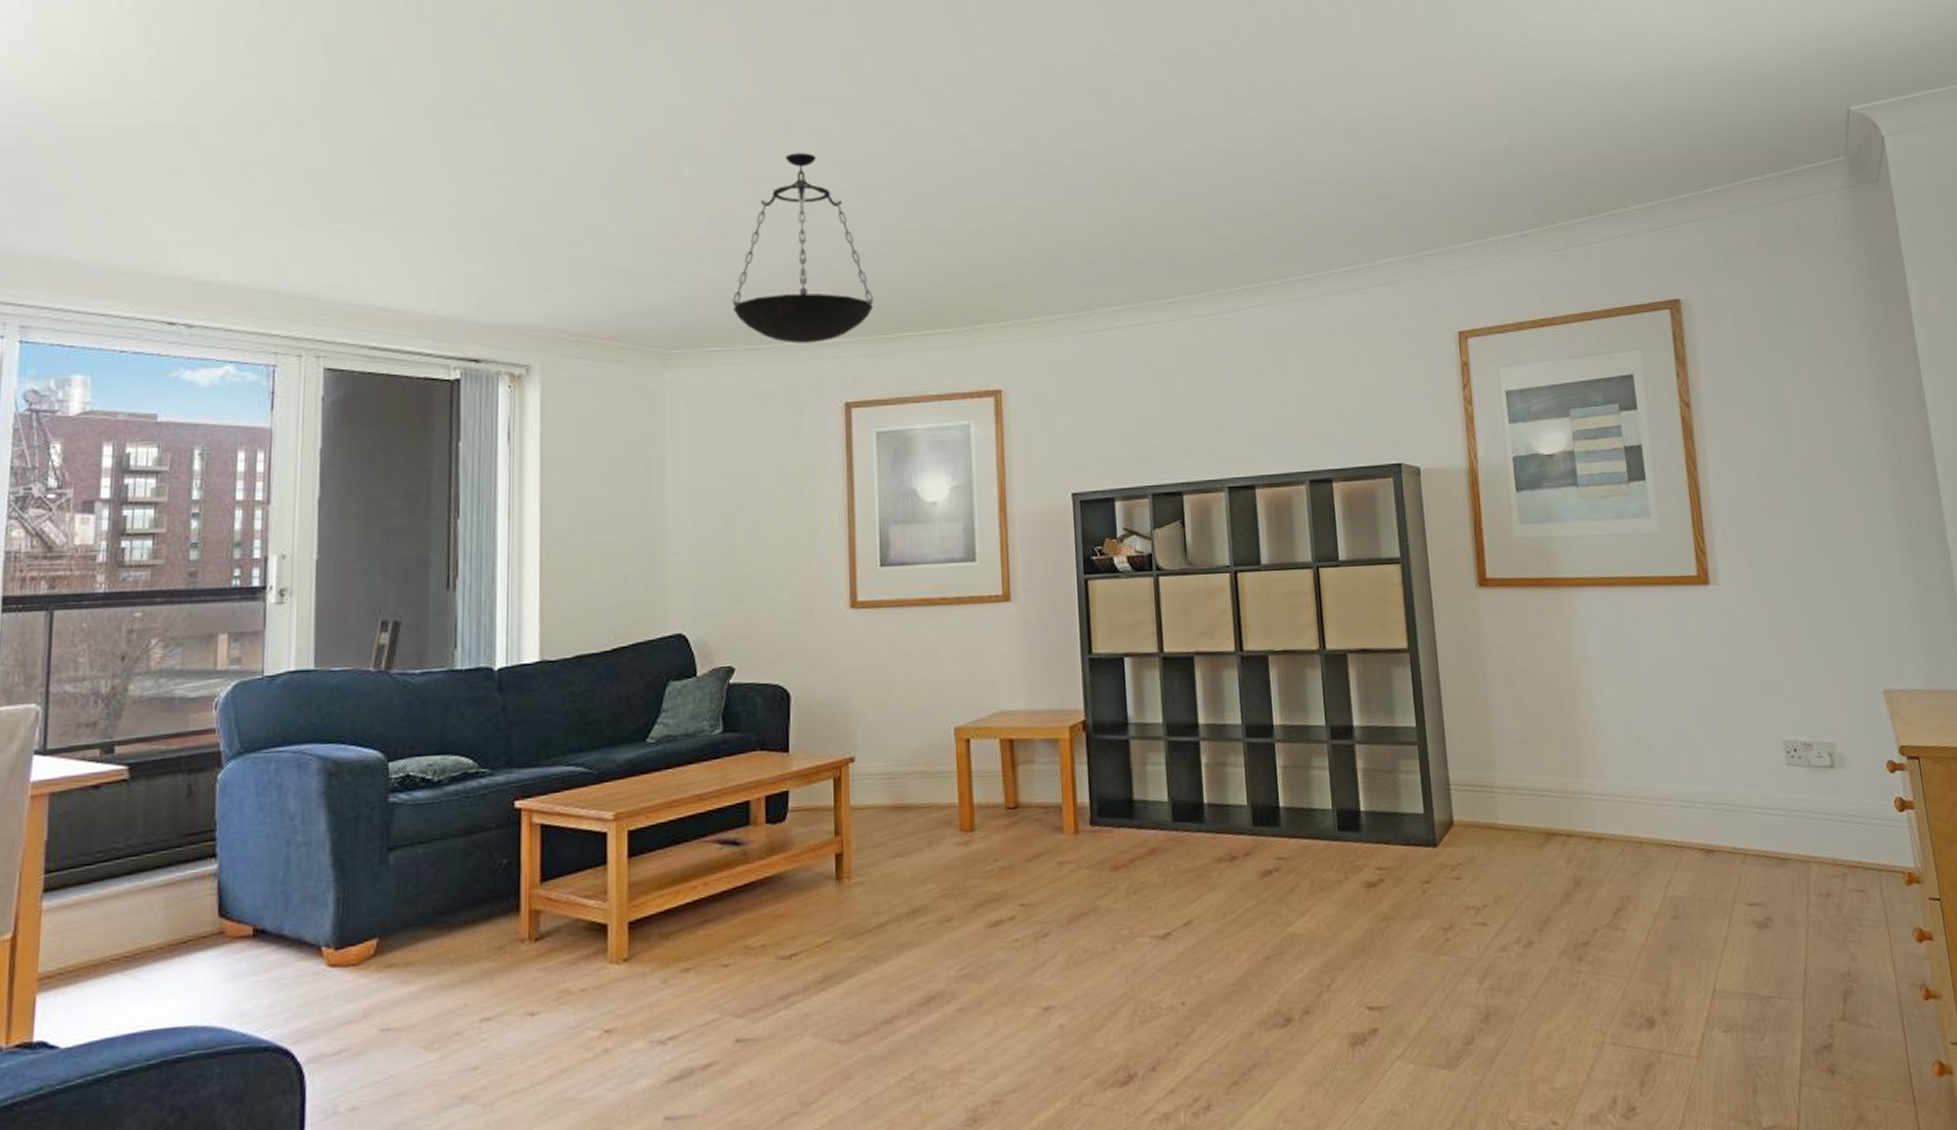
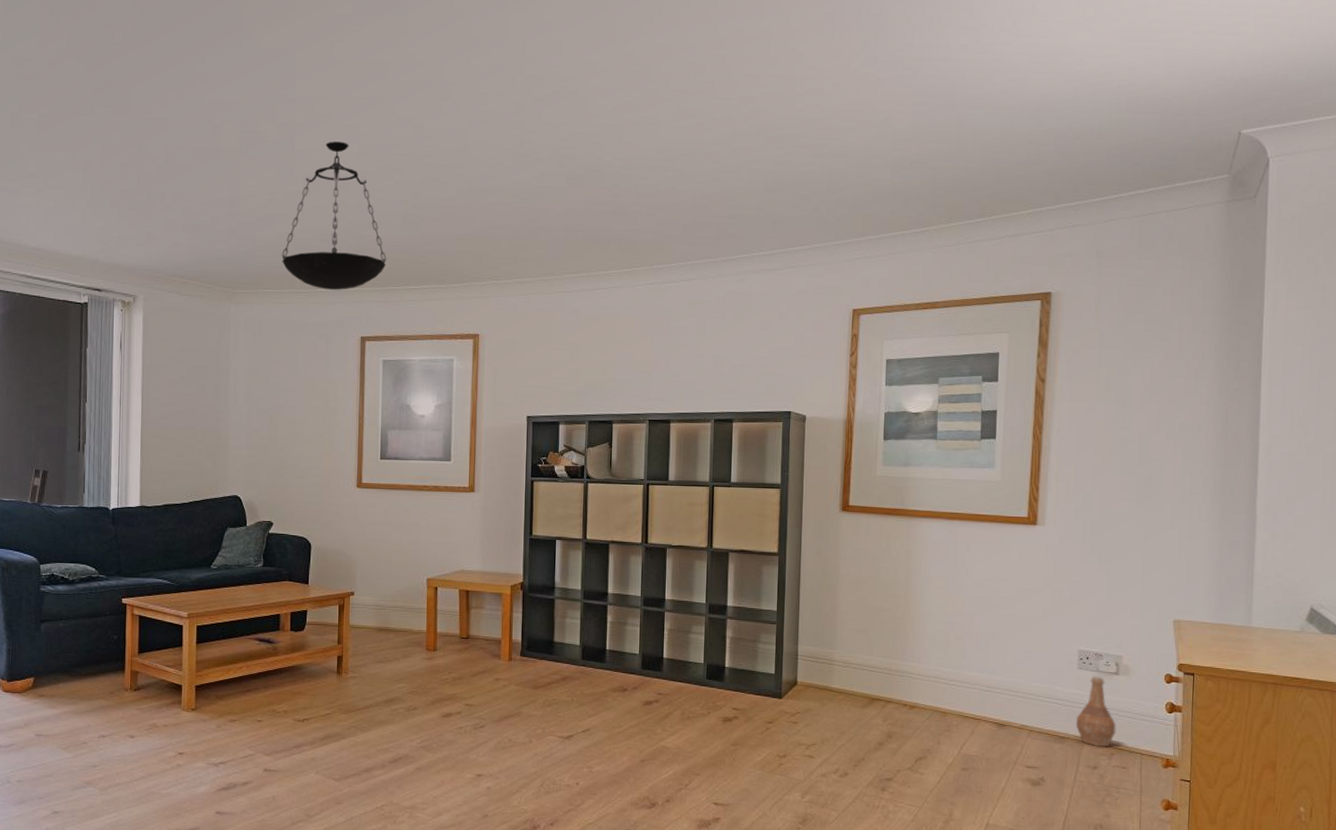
vase: none [1796,771,1845,867] -> present [1075,675,1116,747]

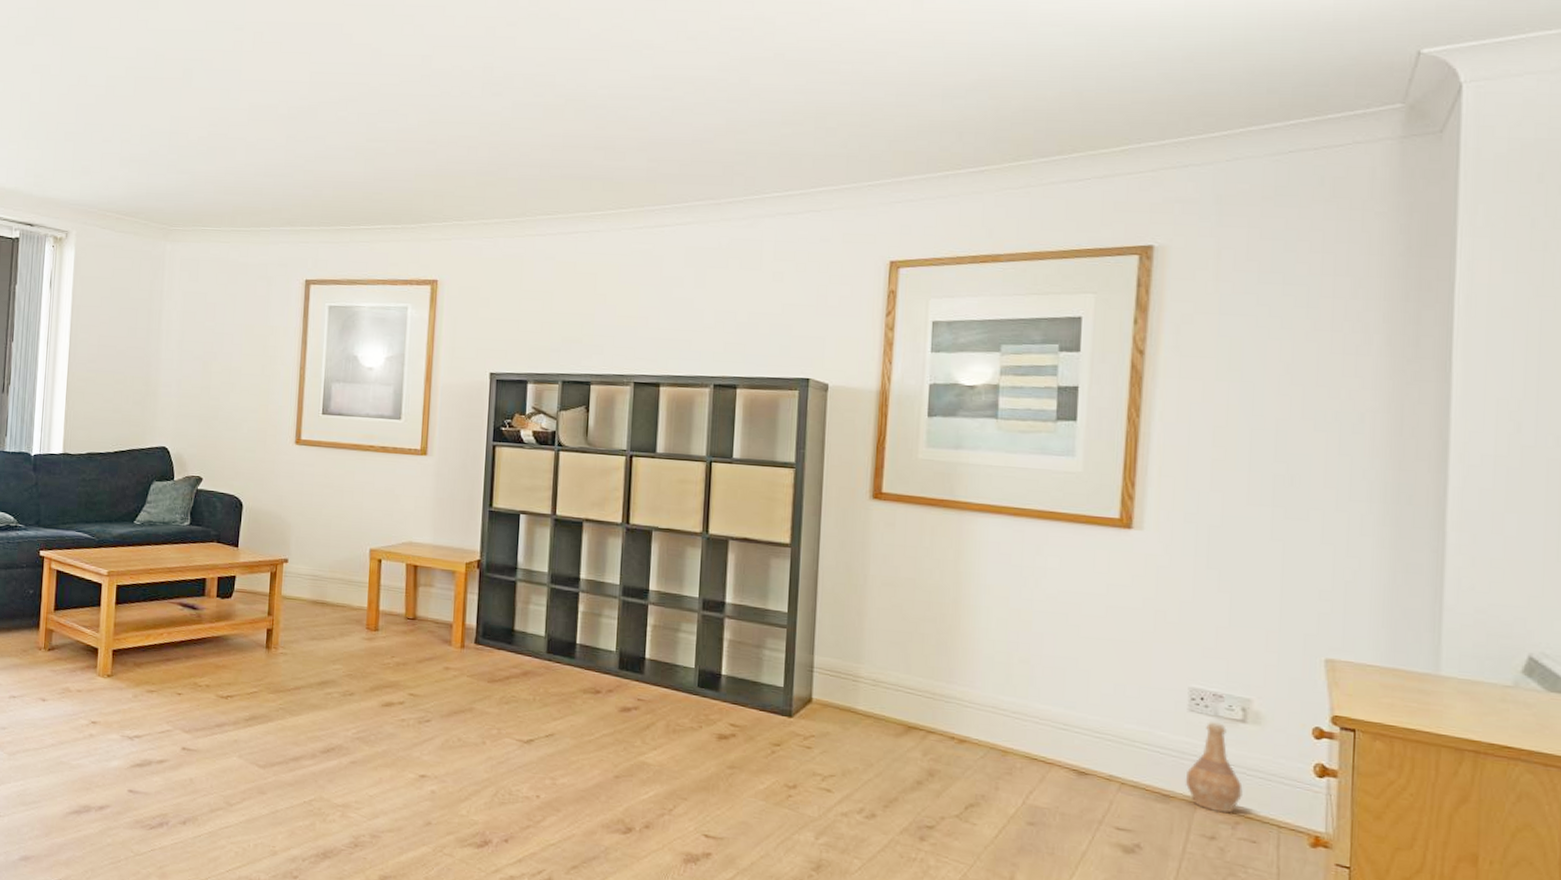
pendant lamp: present [281,141,387,290] -> none [222,69,337,229]

